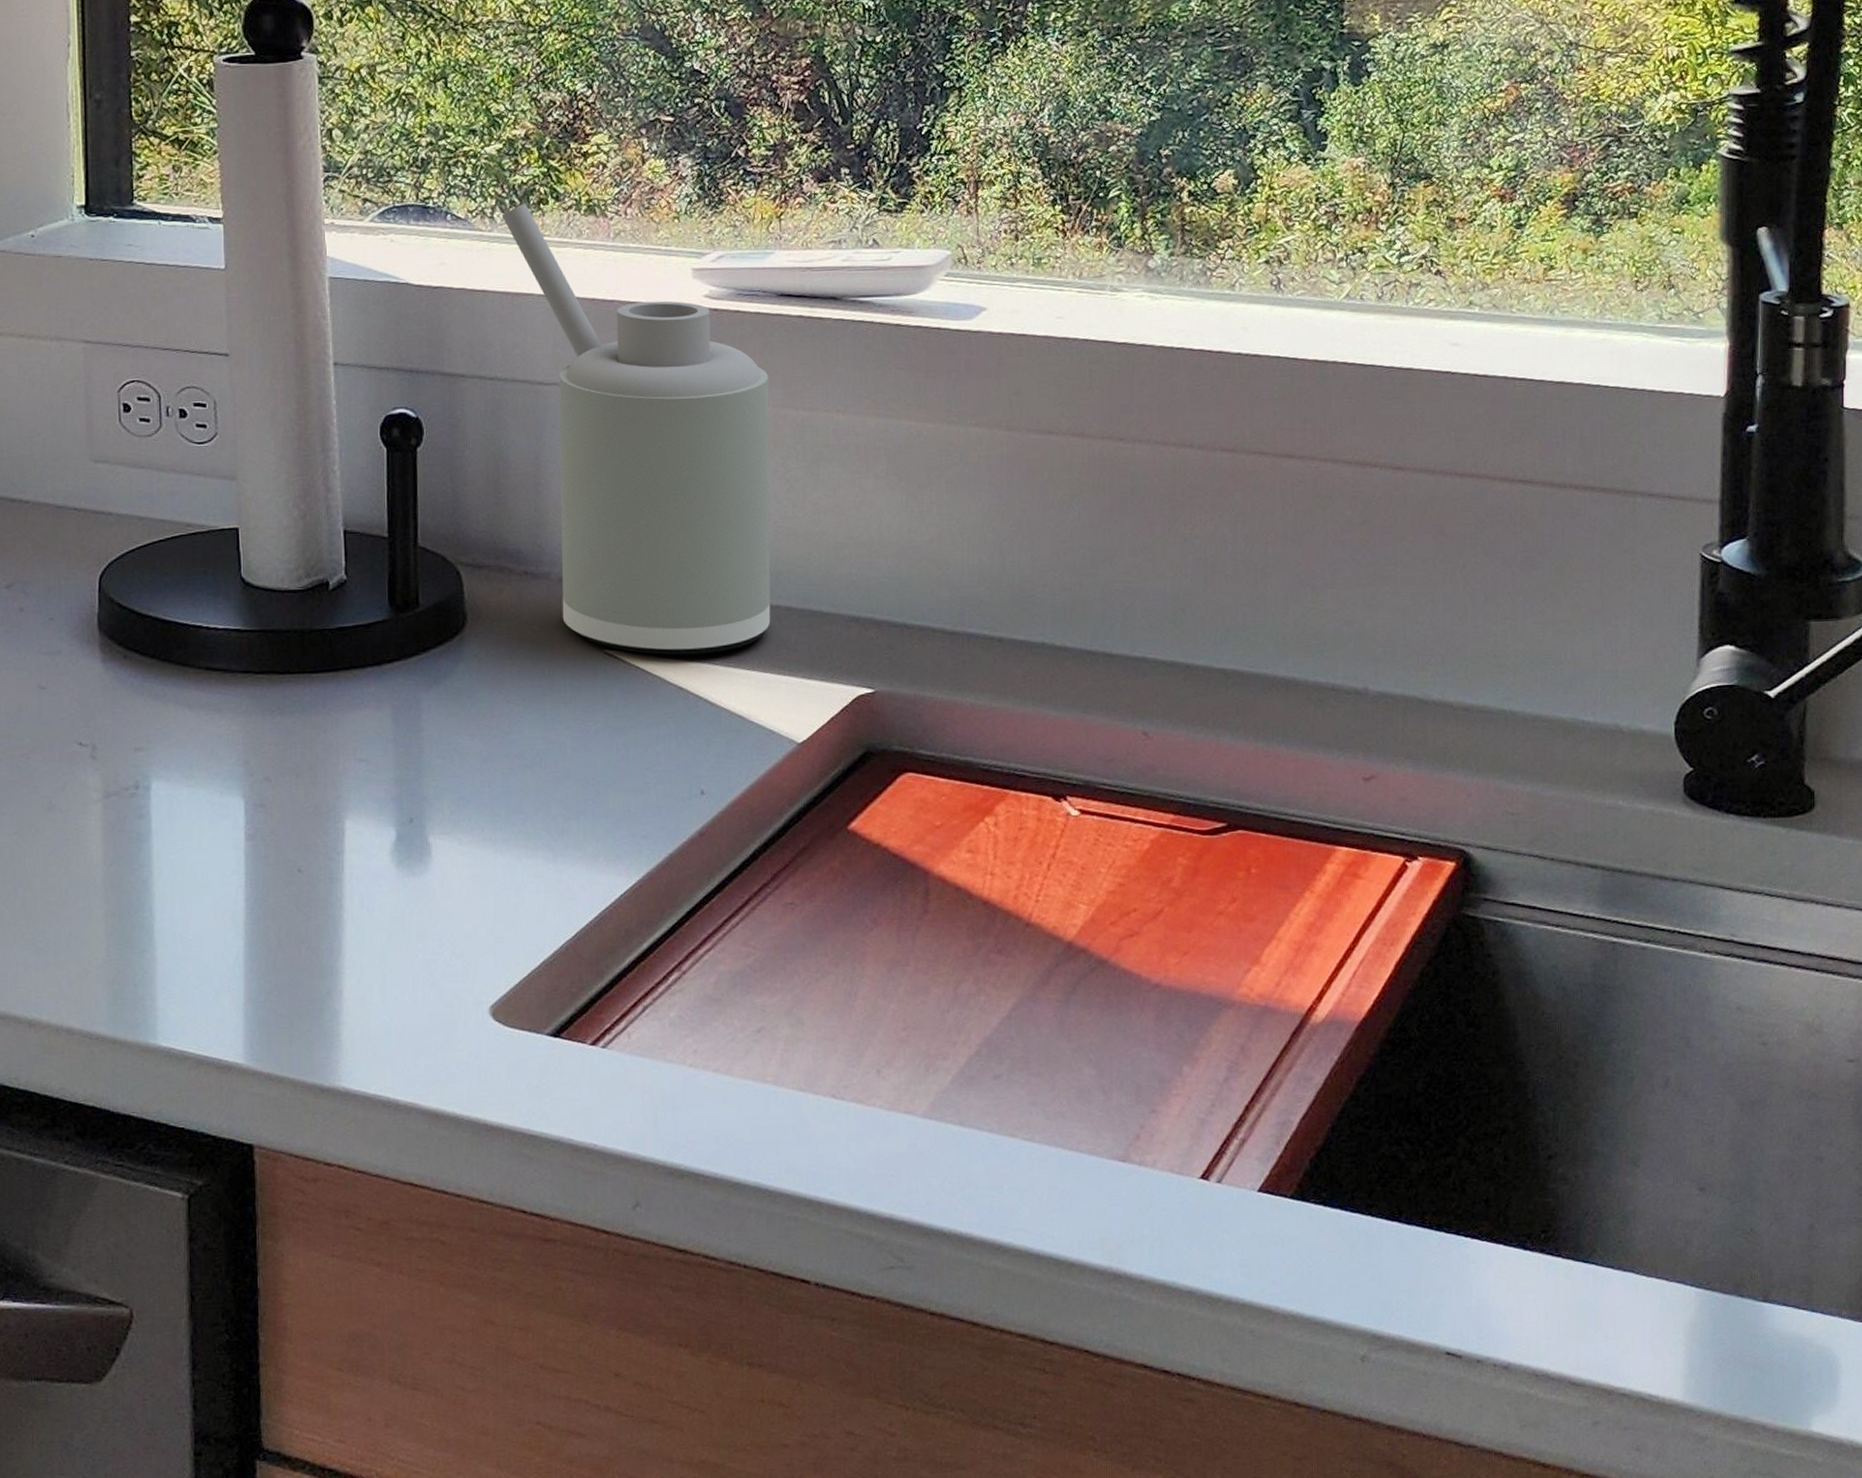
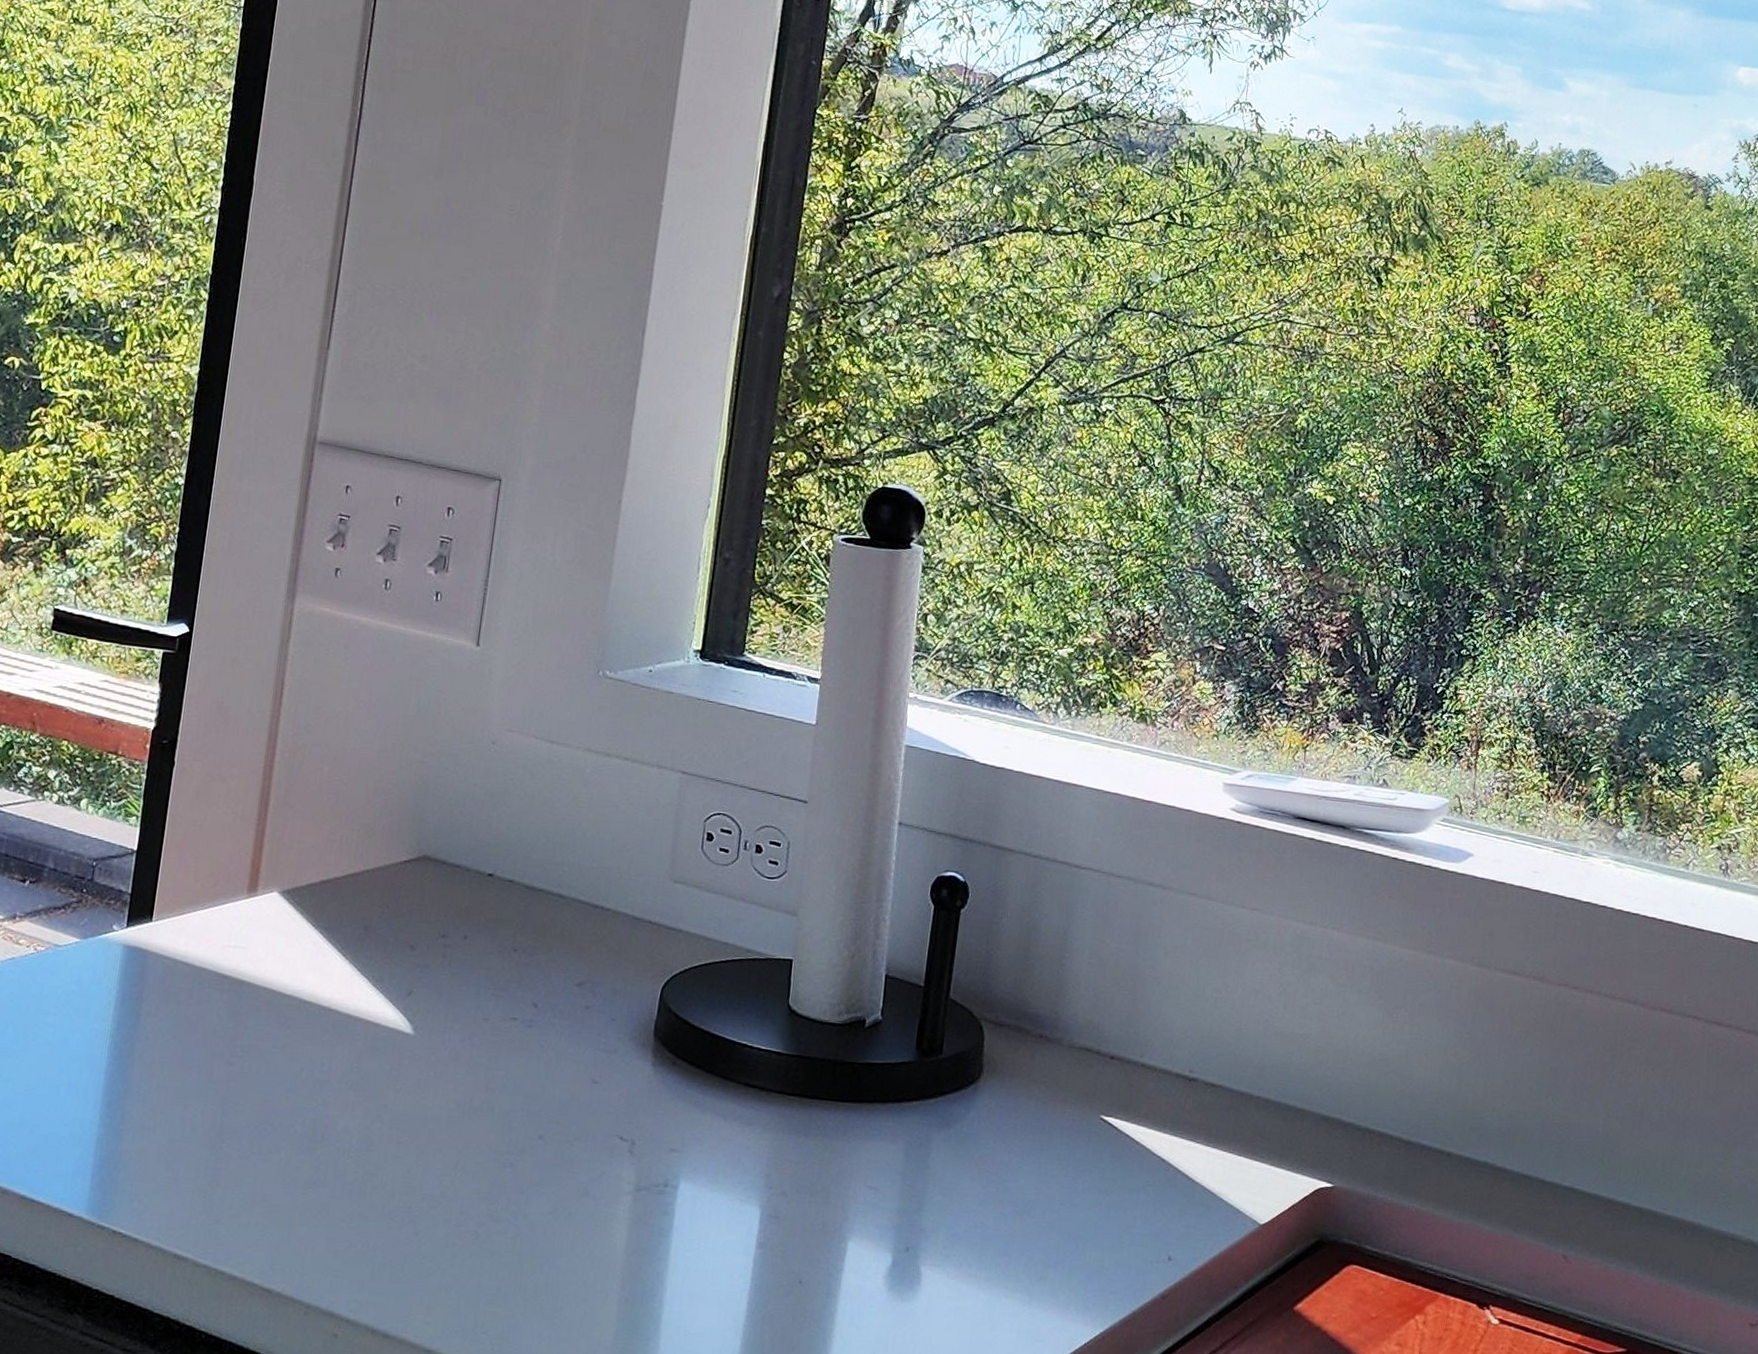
soap dispenser: present [501,204,771,655] -> none [1064,704,1277,1132]

